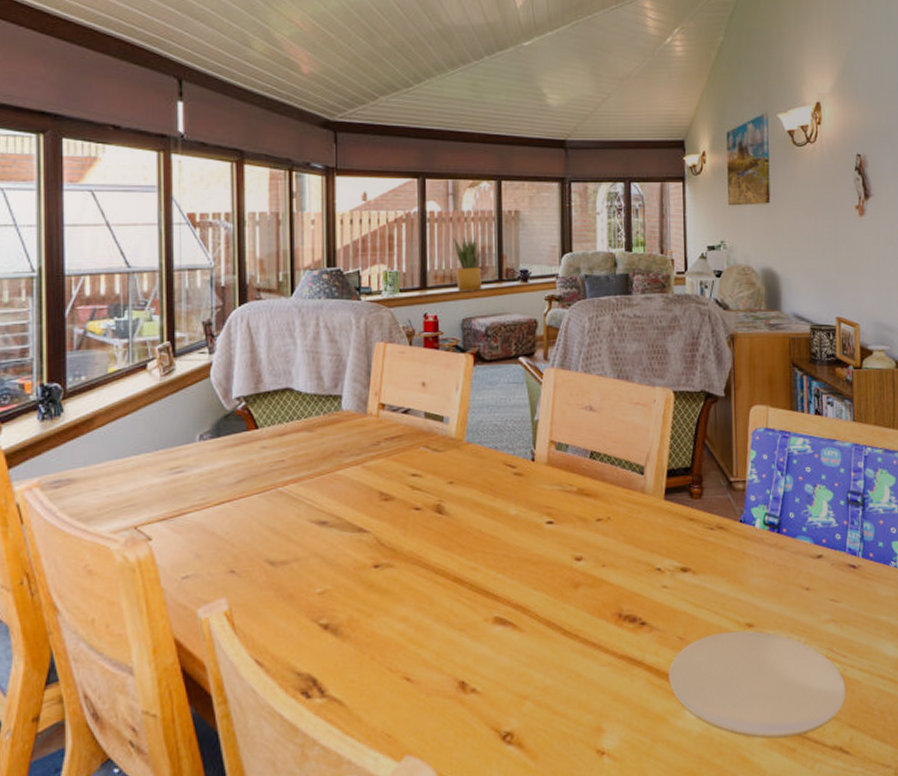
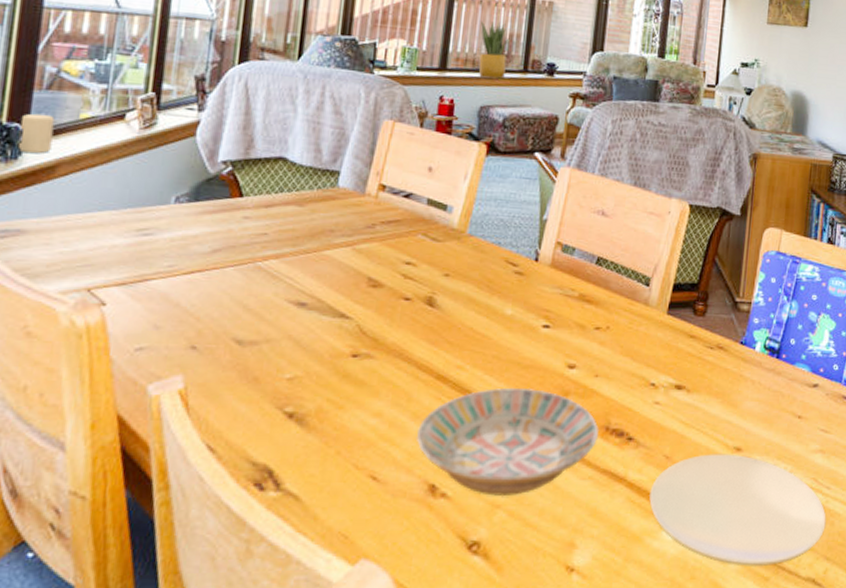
candle: none [59,372,88,410] -> present [19,113,55,154]
bowl: none [441,583,612,688] -> present [416,388,599,496]

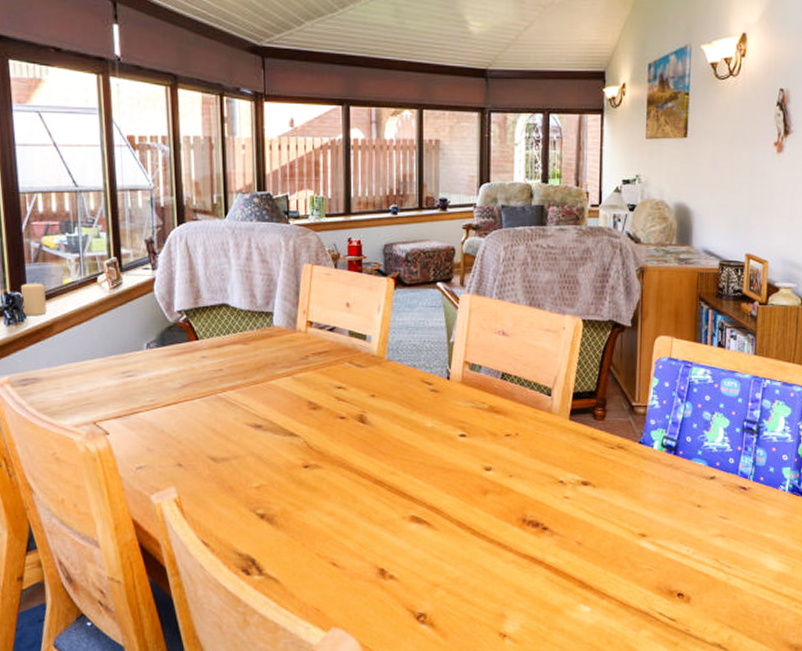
bowl: present [416,388,599,496] -> none [363,489,516,577]
planter: present [478,21,508,79] -> none [375,164,403,219]
plate: present [649,454,826,566] -> none [566,539,729,633]

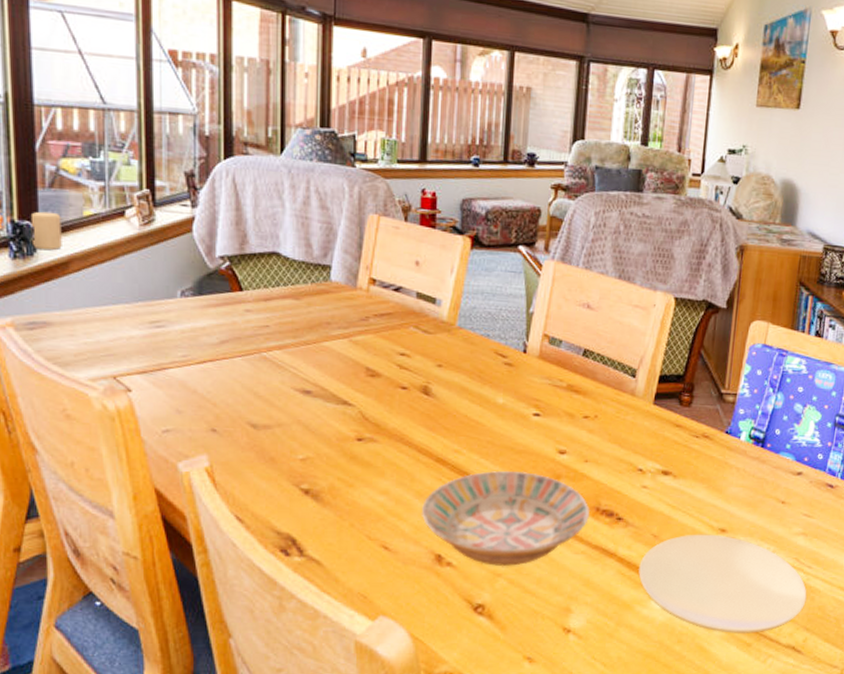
bowl: none [363,489,516,577] -> present [421,471,590,566]
plate: none [566,539,729,633] -> present [638,534,807,633]

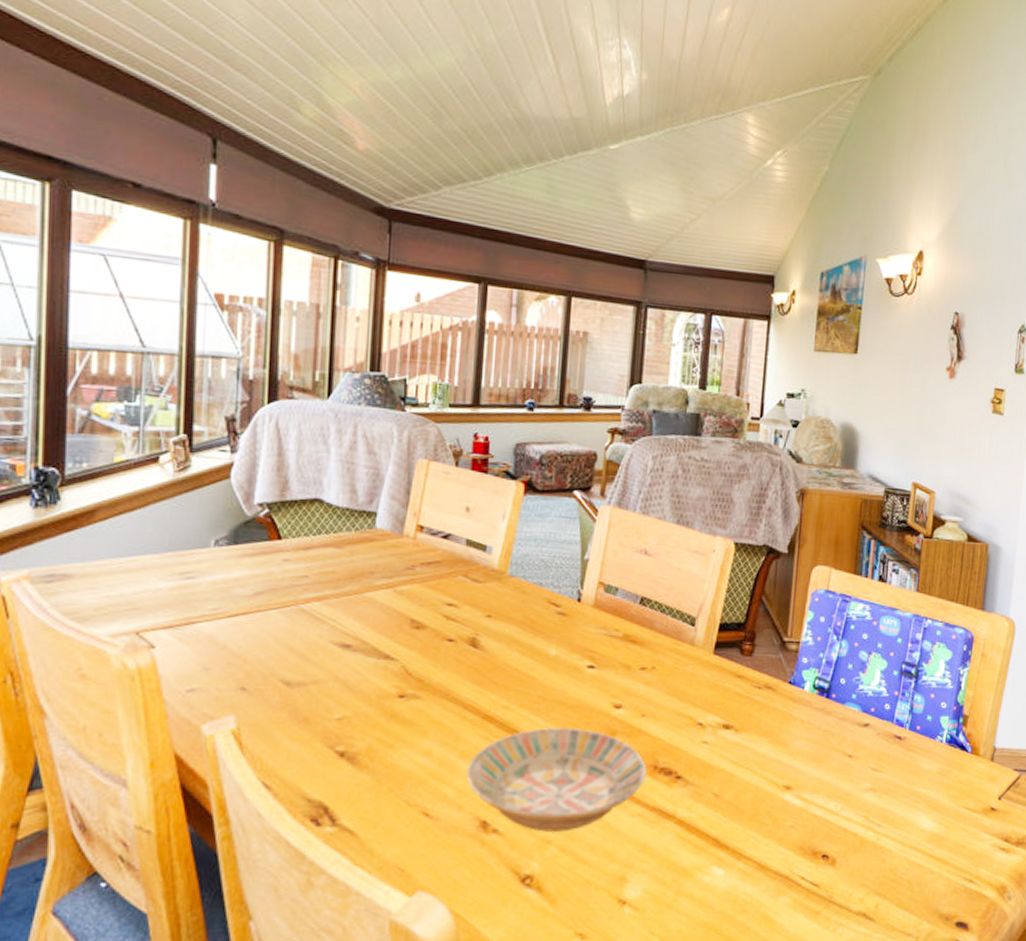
candle: present [30,211,62,251] -> none [56,457,90,499]
plate: present [638,534,807,633] -> none [699,792,878,901]

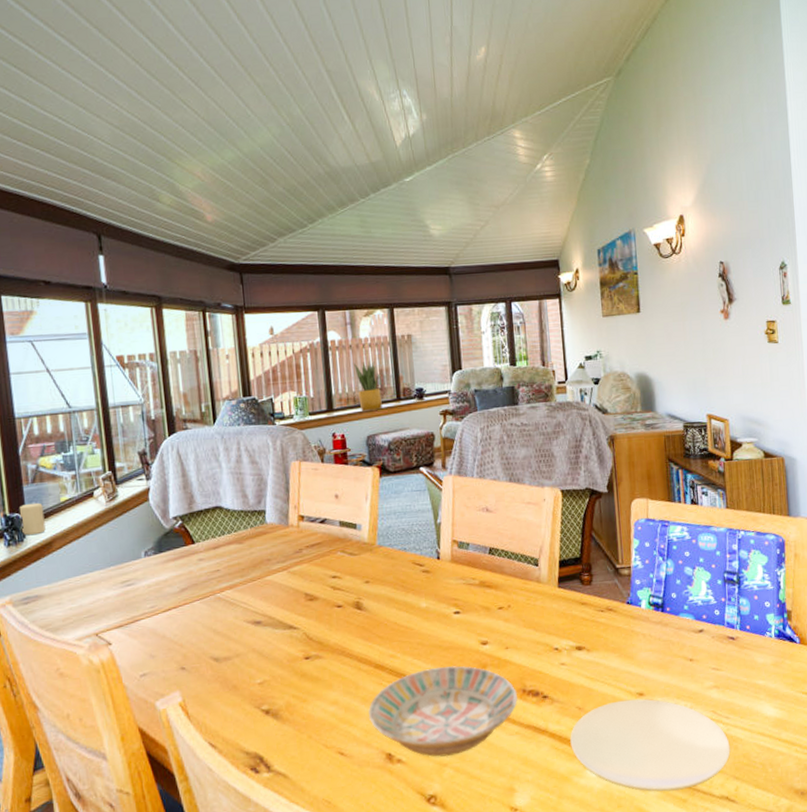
candle: none [56,457,90,499] -> present [19,502,46,536]
planter: none [512,354,542,415] -> present [353,360,383,413]
plate: none [699,792,878,901] -> present [570,699,730,792]

